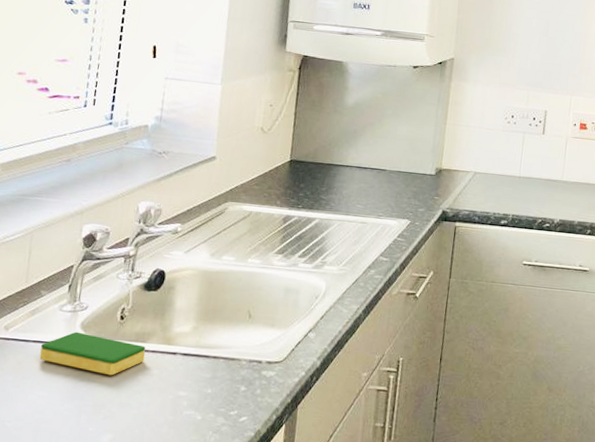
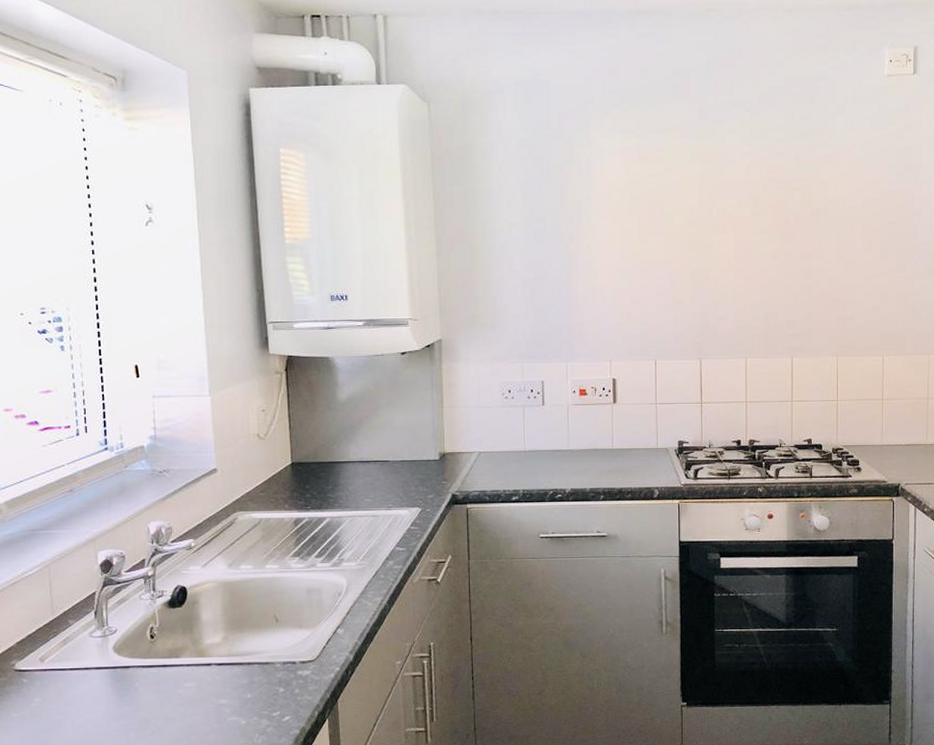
dish sponge: present [39,332,146,376] -> none [79,655,181,693]

